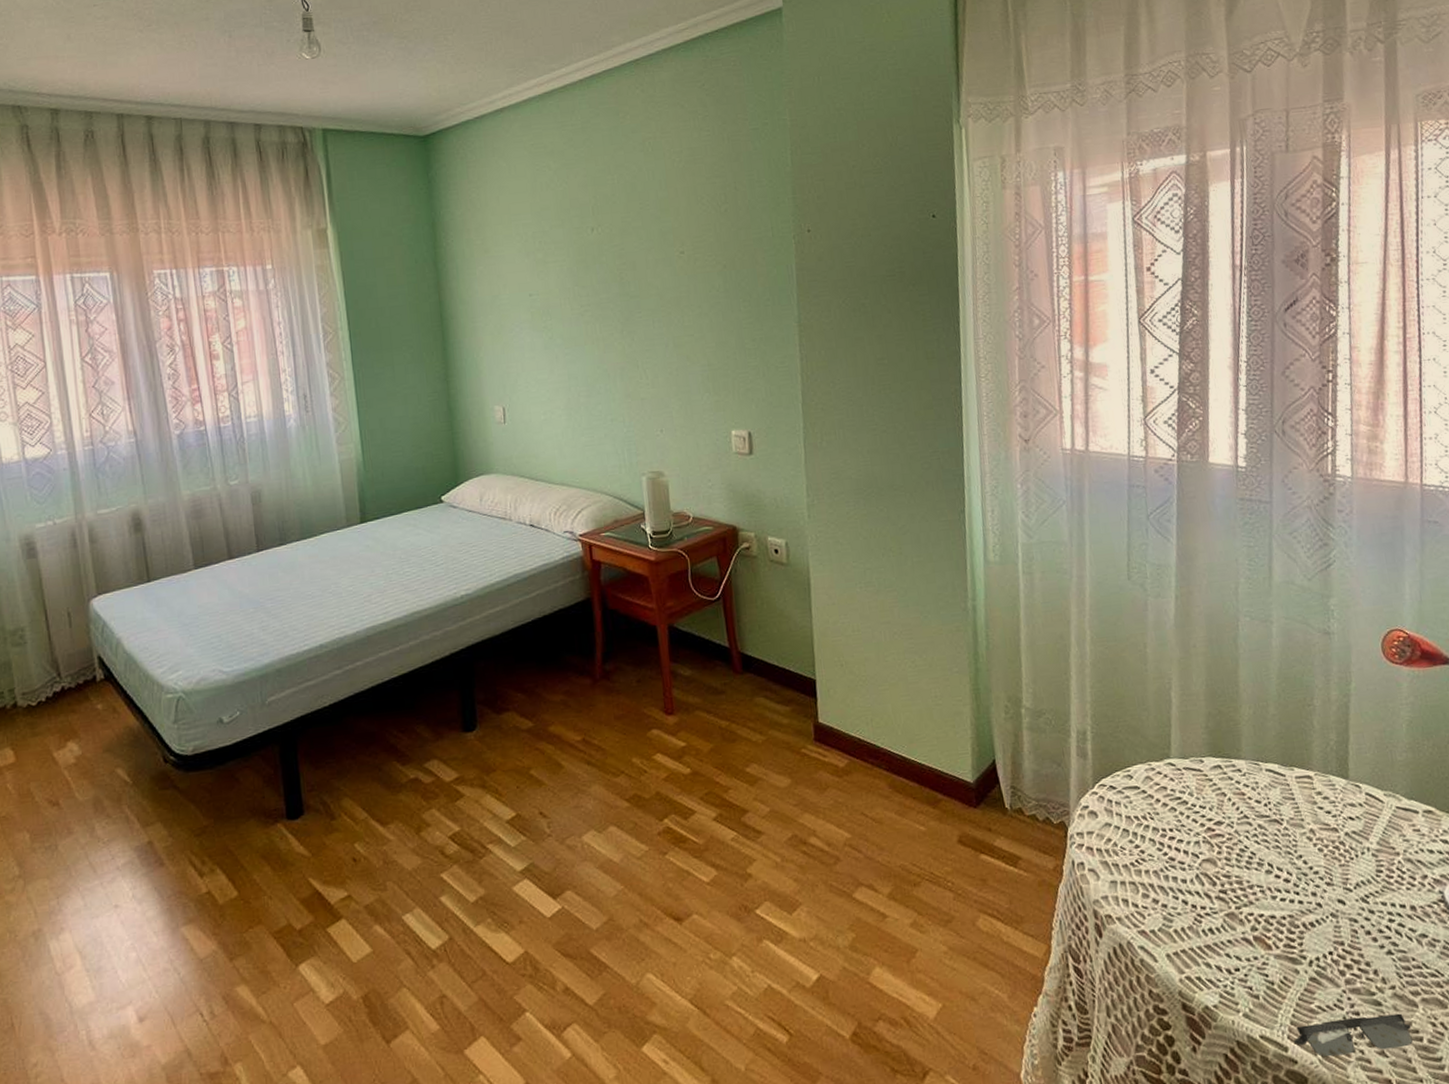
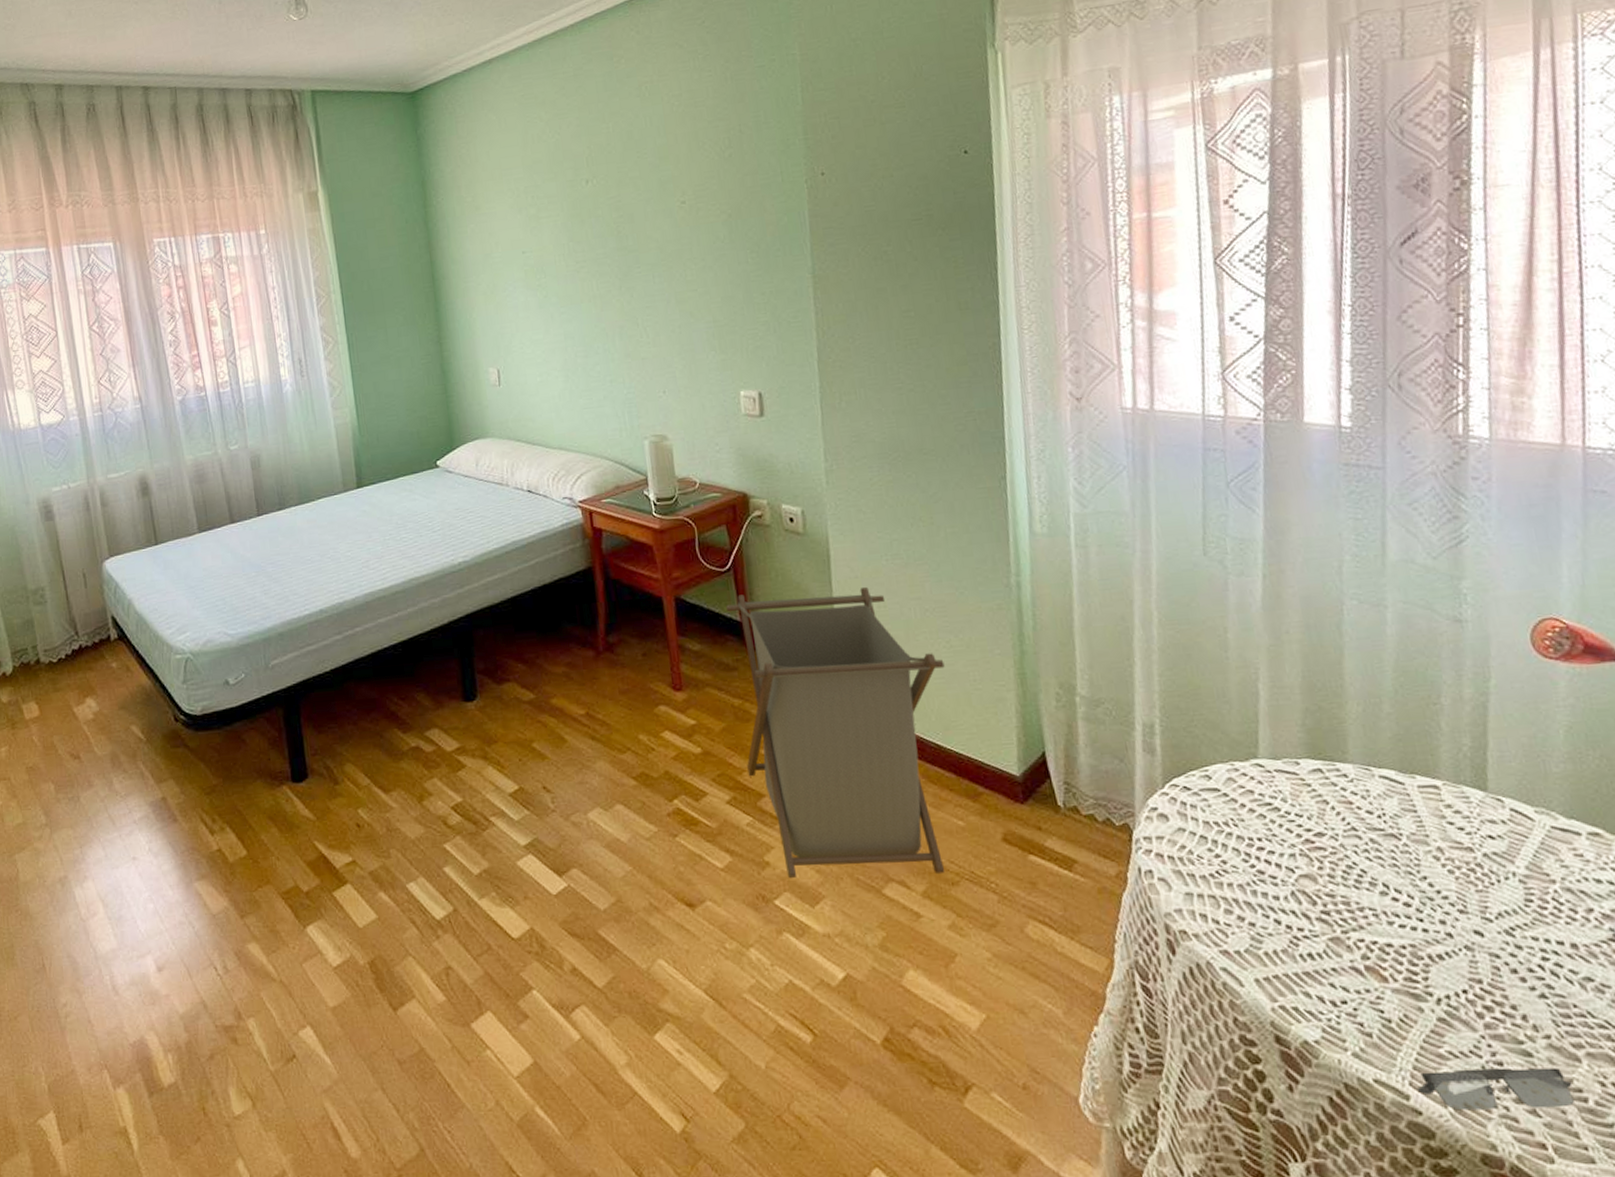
laundry basket: none [715,612,910,888] -> present [726,586,945,878]

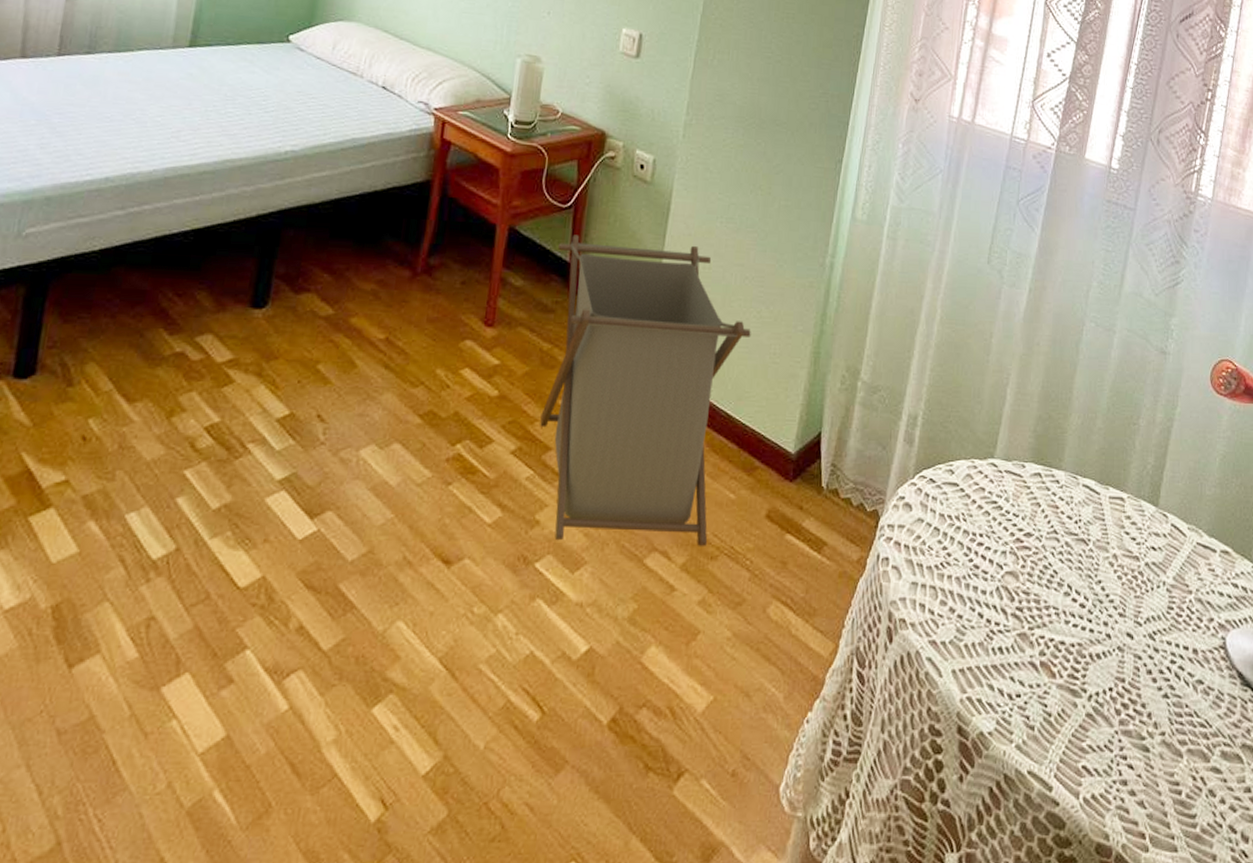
glasses: present [1416,1067,1574,1111] -> none [1059,762,1173,802]

